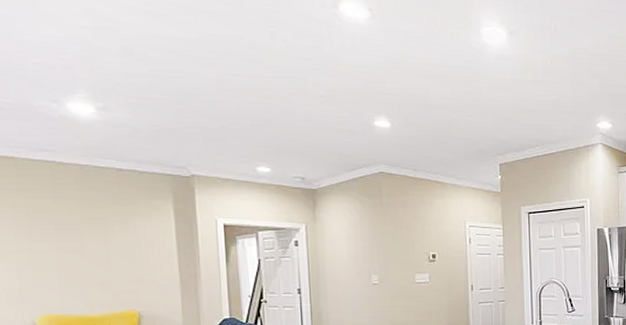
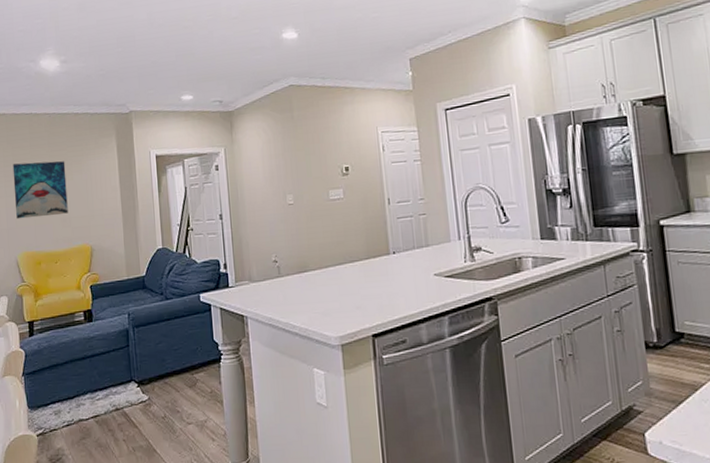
wall art: none [26,216,108,279] -> present [12,161,68,219]

